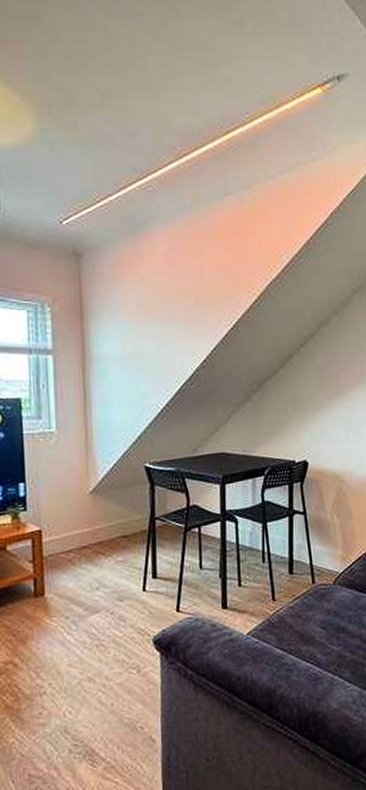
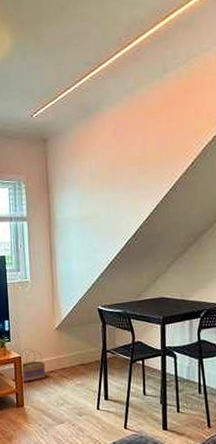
basket: none [40,519,76,563] -> present [20,348,46,382]

